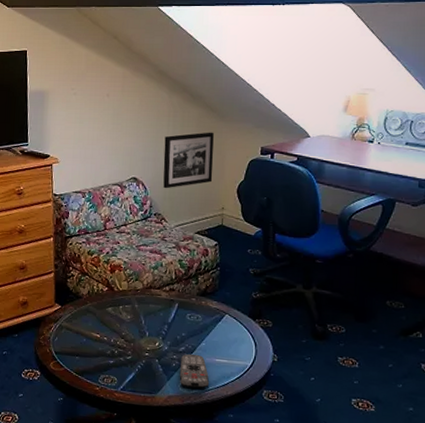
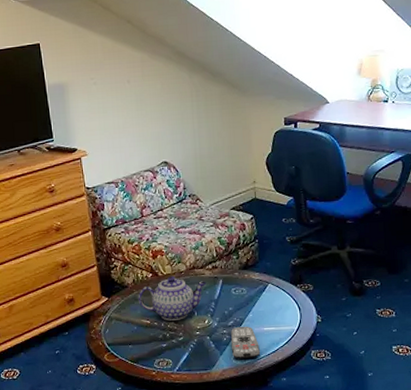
teapot: none [90,292,162,339] -> present [138,276,207,321]
picture frame: present [163,132,214,189] -> none [190,108,242,169]

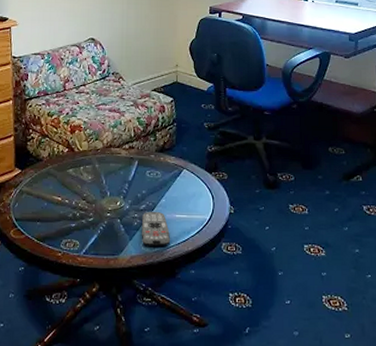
teapot: present [138,276,207,321] -> none [51,152,122,199]

